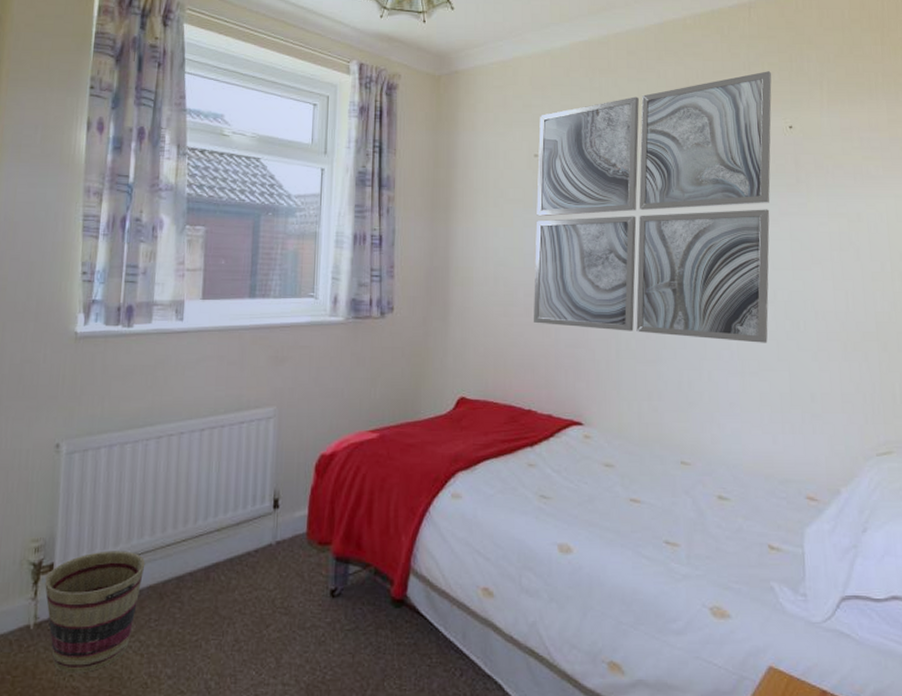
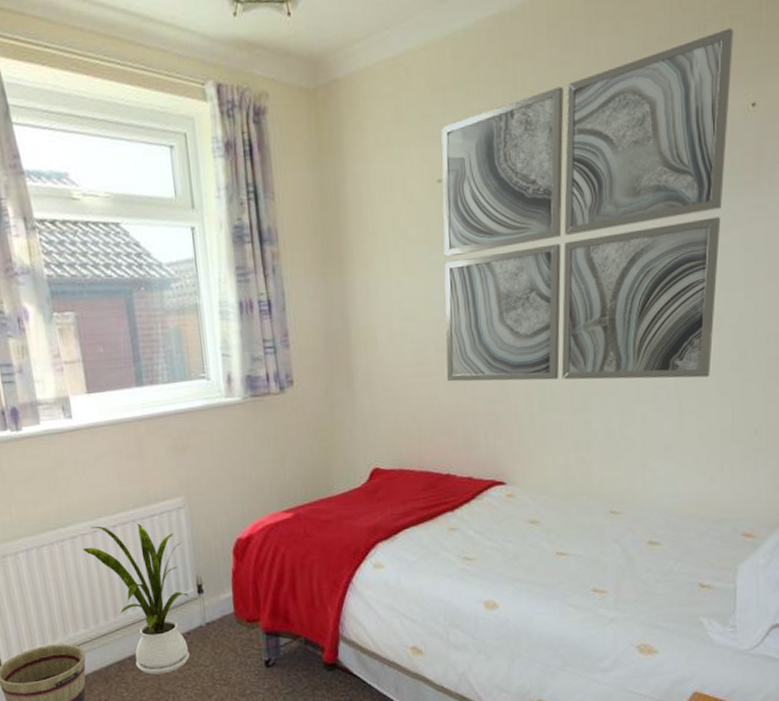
house plant: none [165,427,265,595] -> present [82,522,190,675]

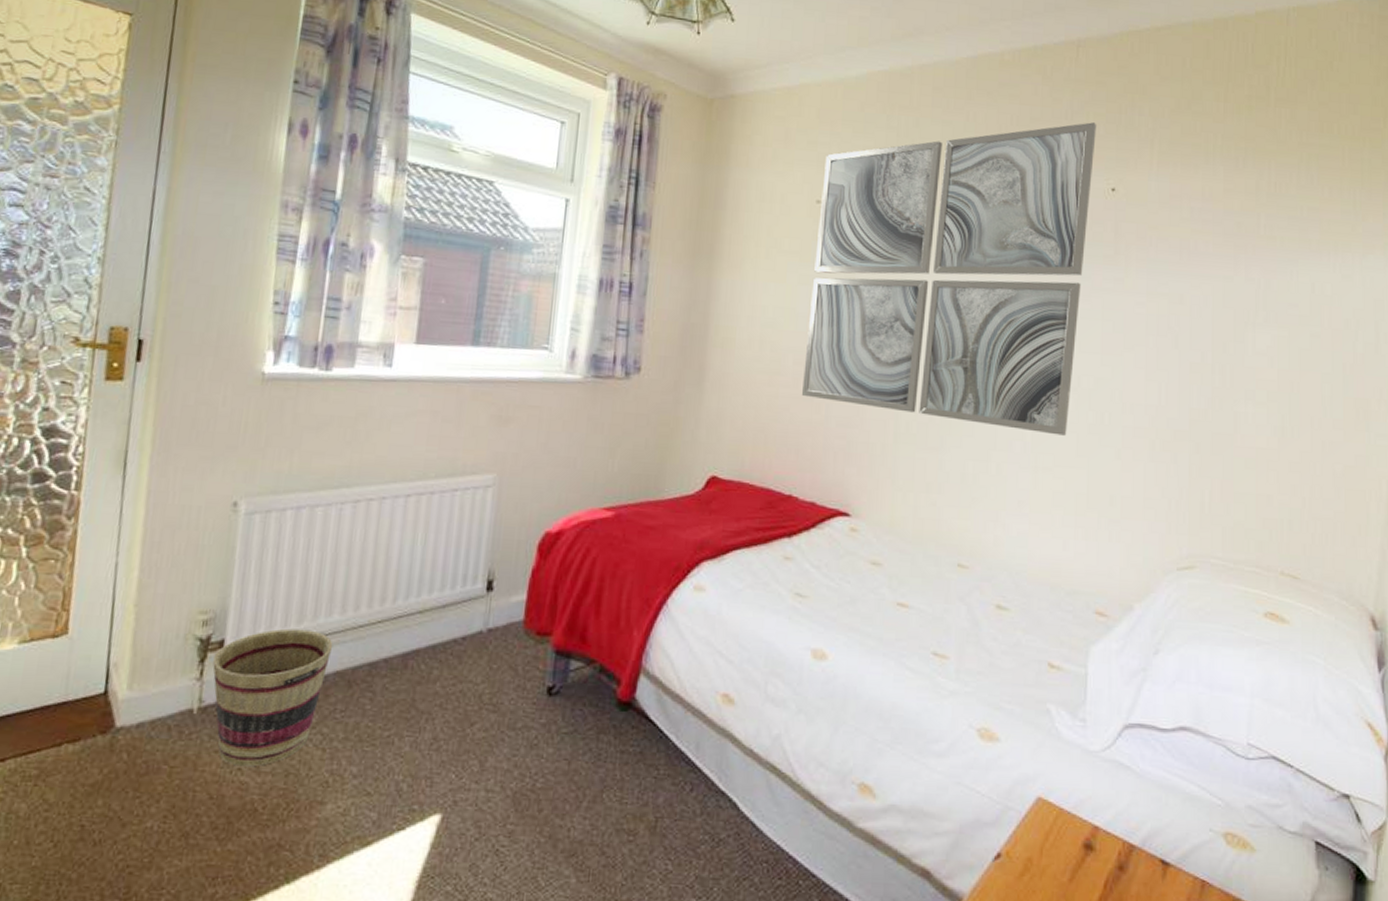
house plant: present [82,522,190,675] -> none [363,491,480,687]

